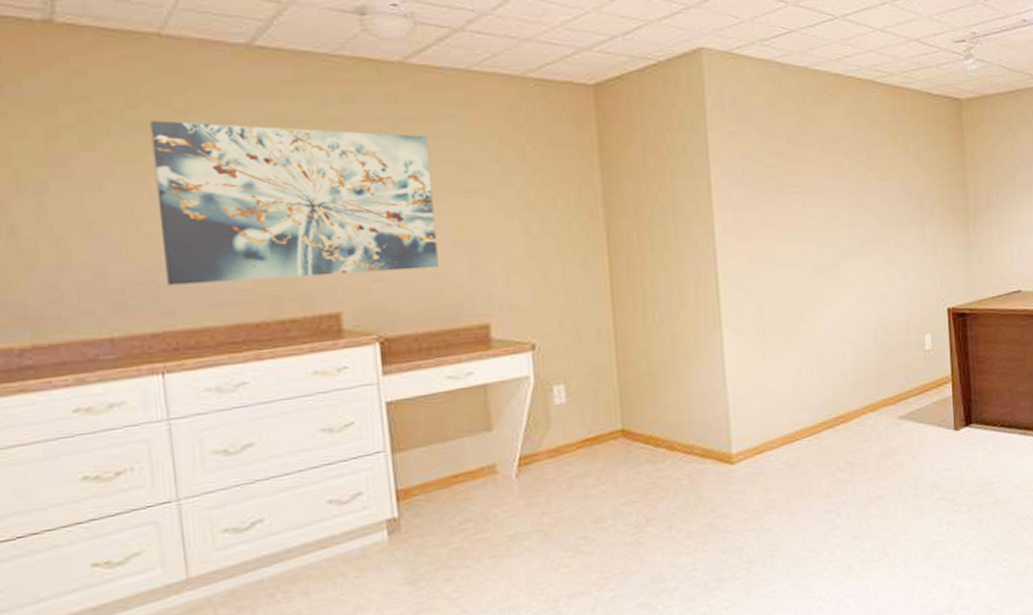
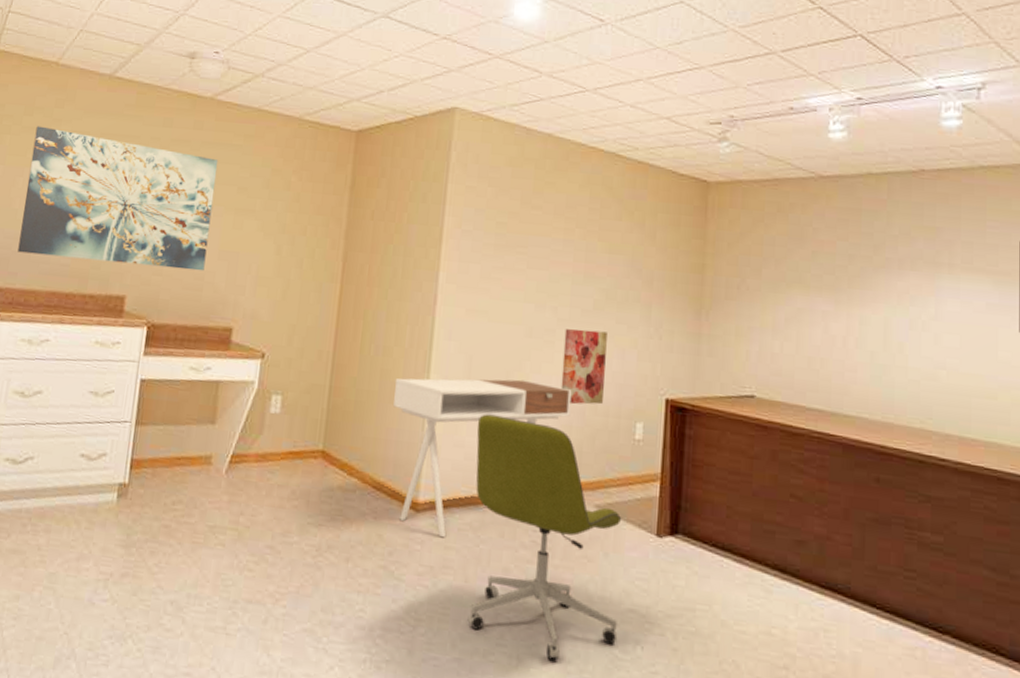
desk: none [686,316,865,482] -> present [393,378,572,538]
office chair: none [778,354,933,561] -> present [467,414,622,661]
wall art: none [848,257,893,331] -> present [560,329,607,405]

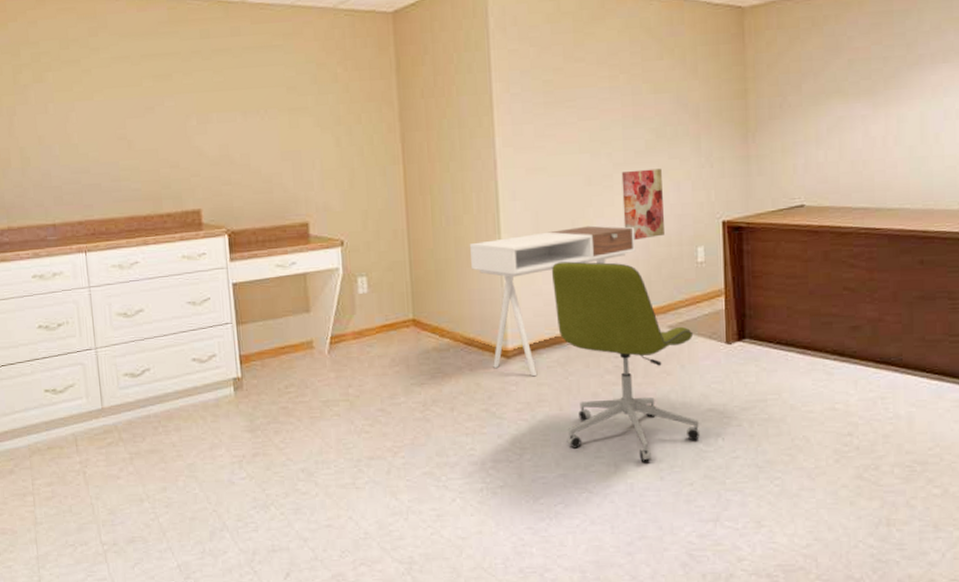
wall art: present [17,126,218,271] -> none [75,58,271,185]

